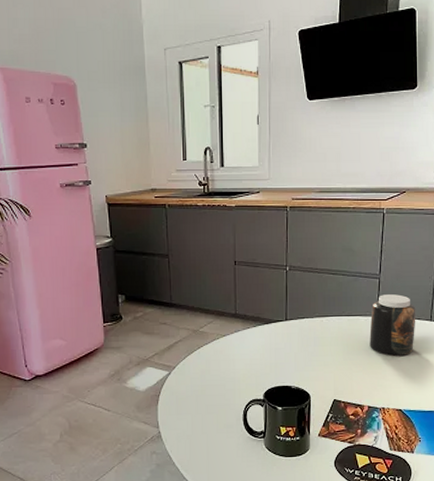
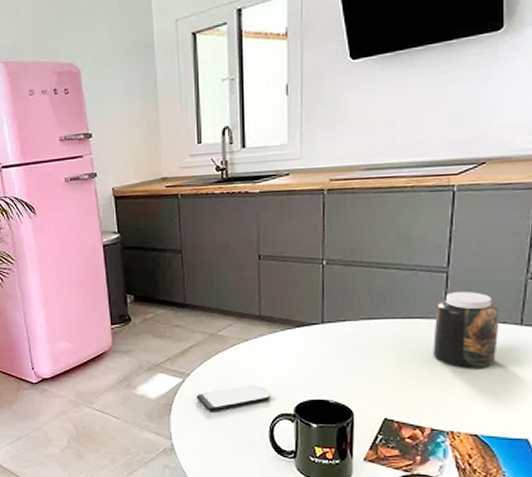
smartphone: none [181,374,244,400] -> present [196,384,270,411]

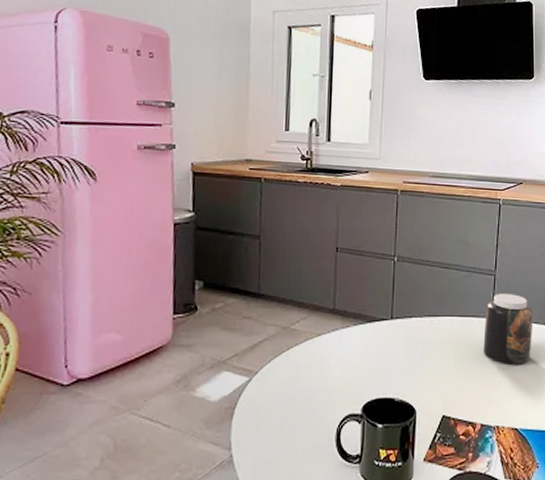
smartphone: present [196,384,270,411] -> none [262,382,339,414]

